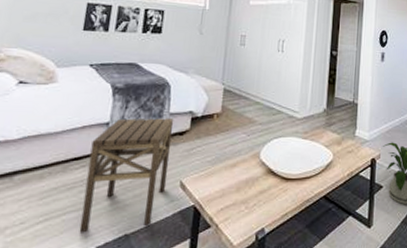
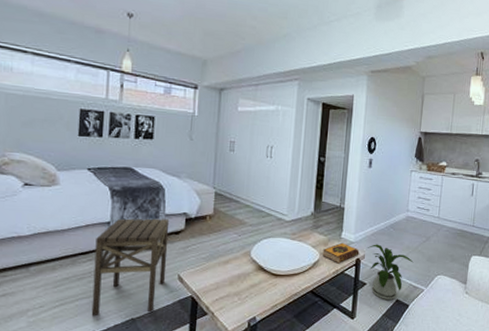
hardback book: none [336,141,375,165] -> present [323,242,360,264]

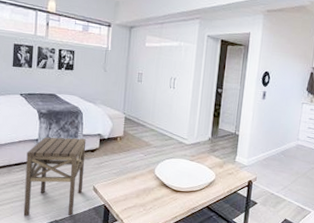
hardback book: present [323,242,360,264] -> none [218,165,252,184]
house plant: present [367,244,414,301] -> none [259,168,302,219]

